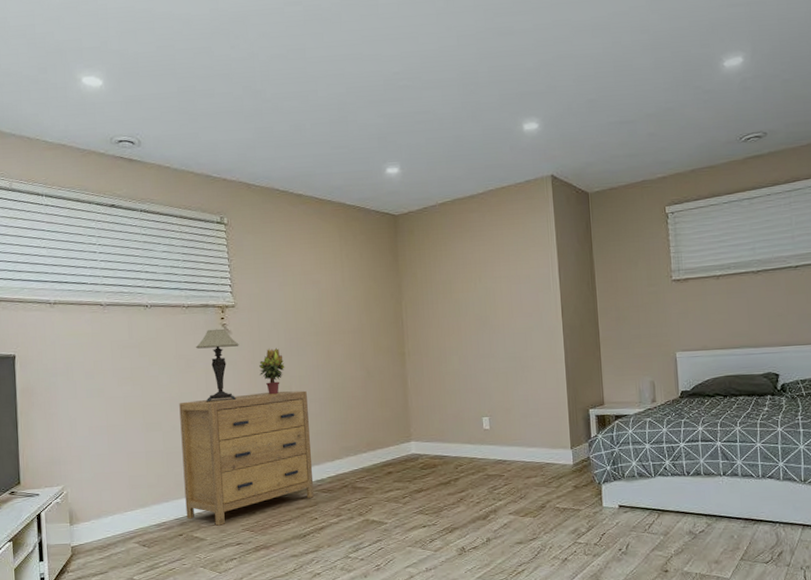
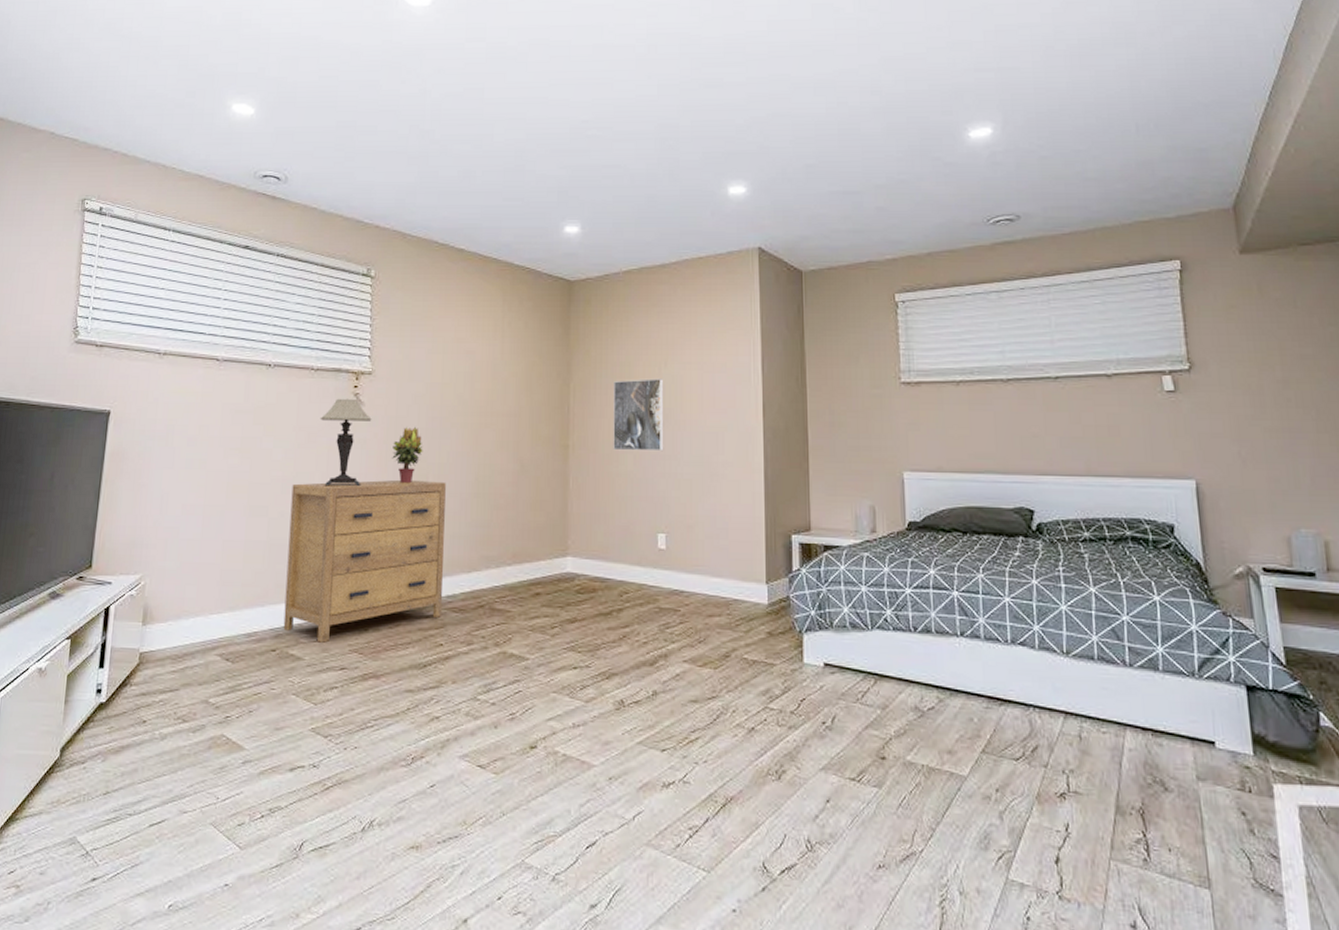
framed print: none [438,292,483,354] -> present [613,379,664,452]

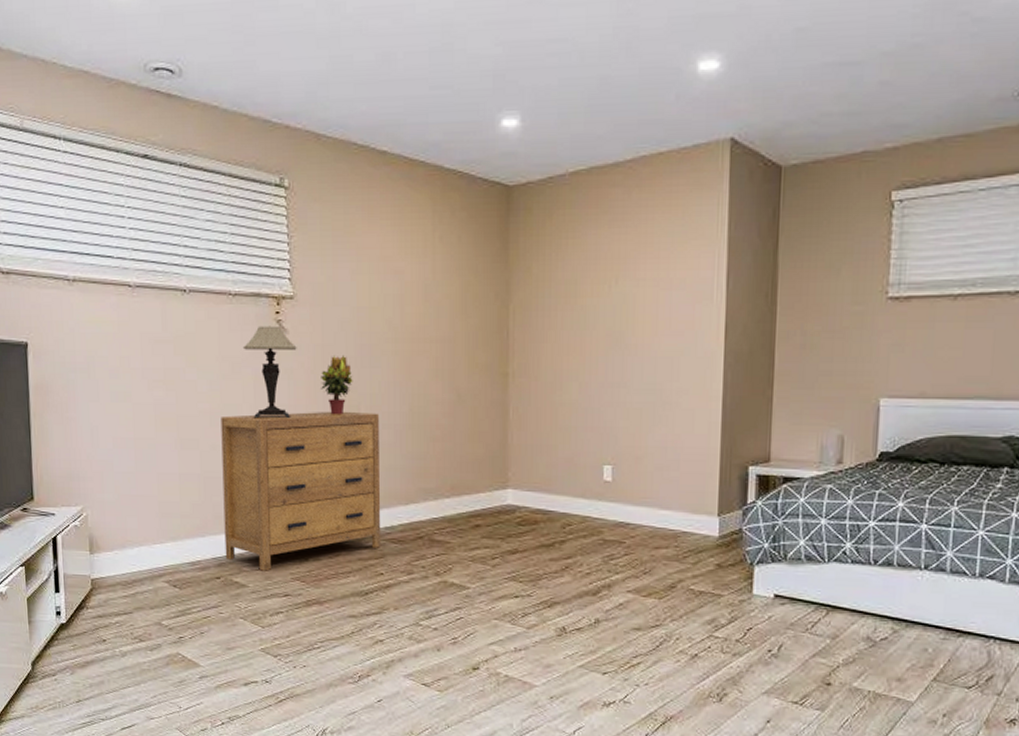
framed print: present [613,379,664,452] -> none [557,298,613,379]

